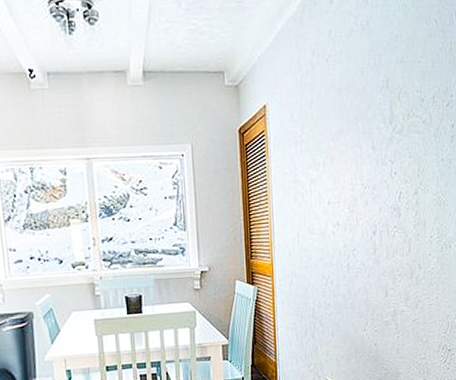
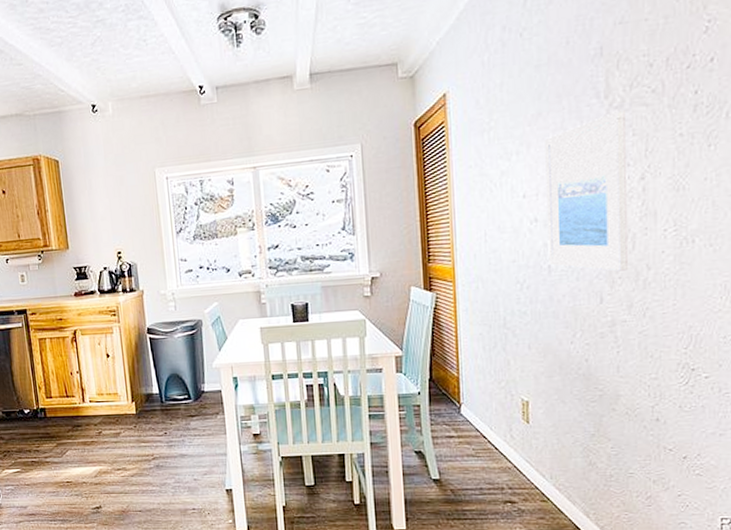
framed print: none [345,136,406,270] -> present [545,111,629,272]

